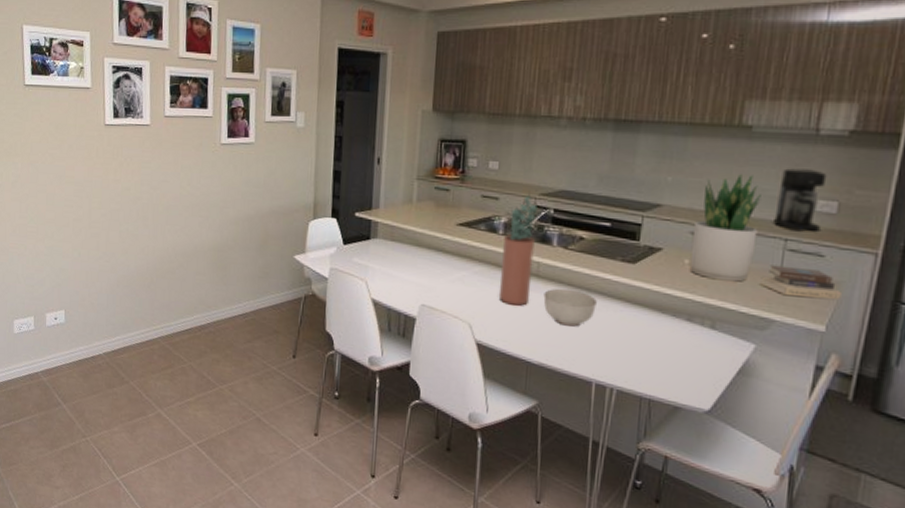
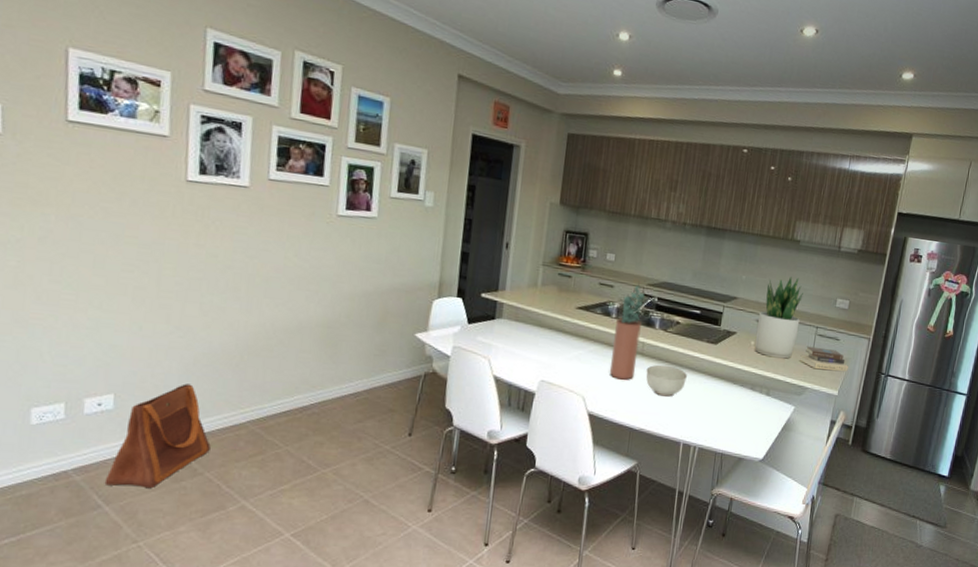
shopping bag: none [62,302,133,392] -> present [104,383,211,489]
coffee maker: present [774,168,827,232] -> none [810,274,844,322]

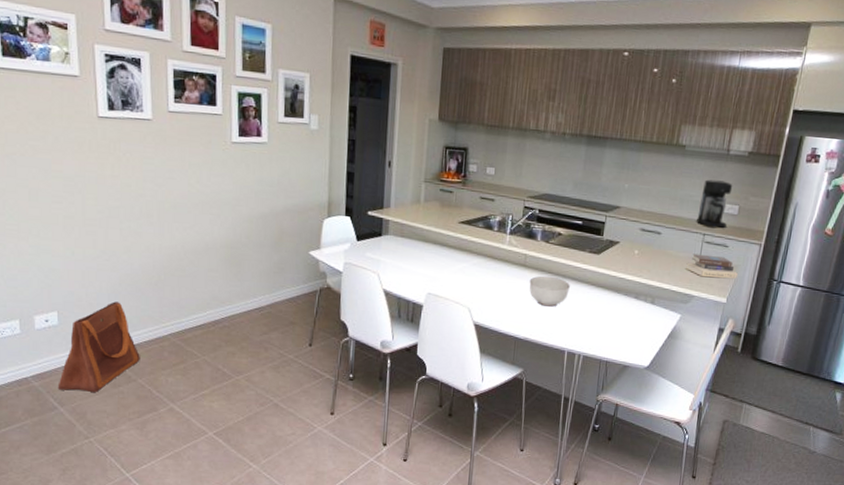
vase: present [609,281,645,380] -> none [493,194,526,291]
planter: present [754,277,803,359] -> none [638,183,689,267]
coffee maker: none [810,274,844,322] -> present [697,179,733,229]

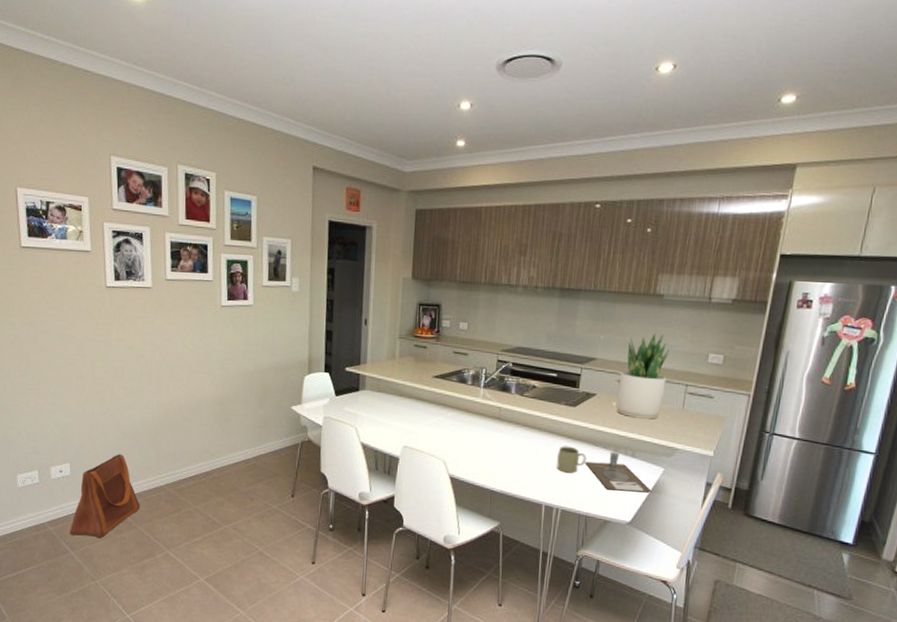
bowl: present [529,276,570,307] -> none [504,428,546,460]
mug: none [580,293,609,320] -> present [557,446,587,473]
place setting: none [607,299,669,339] -> present [585,452,652,493]
planter: none [638,183,689,267] -> present [616,333,669,420]
books: present [686,253,738,279] -> none [668,405,725,431]
coffee maker: present [697,179,733,229] -> none [678,329,716,379]

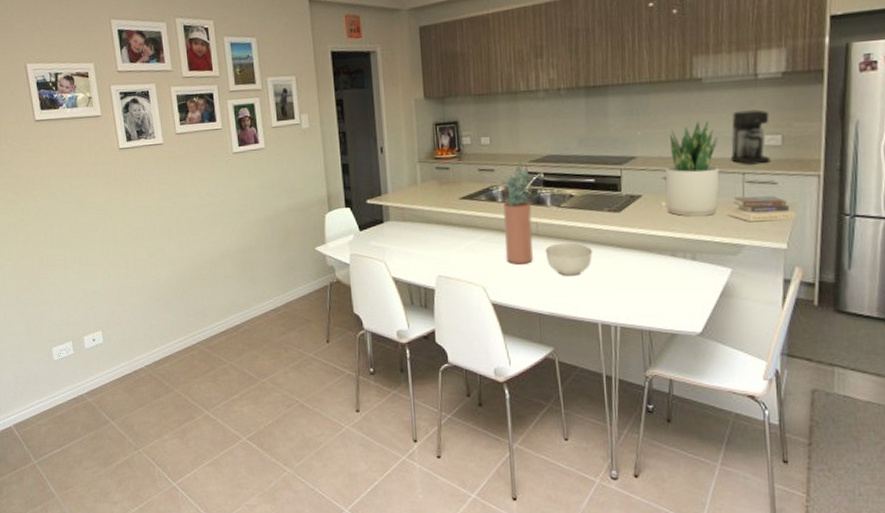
shopping bag: present [69,454,140,538] -> none [107,316,175,405]
vase: none [468,348,499,444] -> present [503,160,533,265]
bowl: none [504,428,546,460] -> present [545,243,592,276]
mug: present [557,446,587,473] -> none [607,256,641,286]
place setting: present [585,452,652,493] -> none [639,256,721,299]
books: none [668,405,725,431] -> present [728,196,796,222]
coffee maker: none [678,329,716,379] -> present [731,109,770,165]

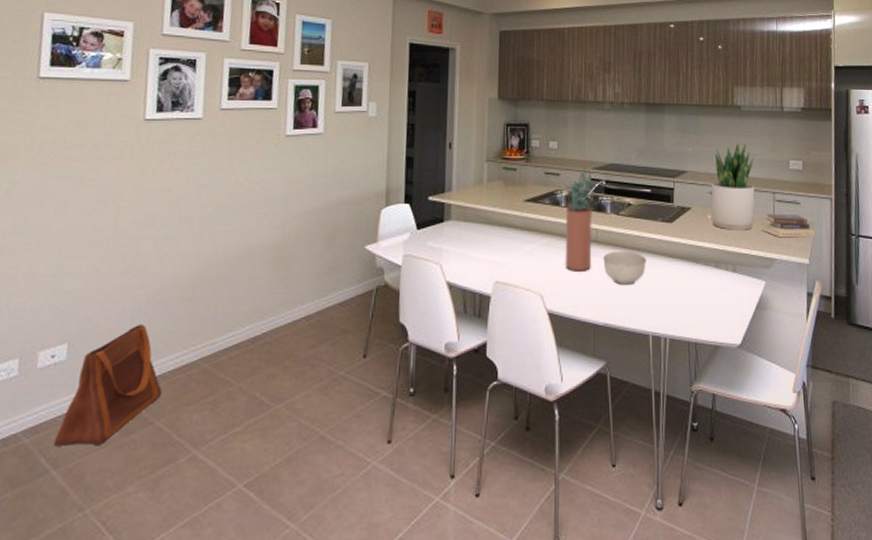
shopping bag: none [107,316,175,405] -> present [53,324,162,446]
coffee maker: present [731,109,770,165] -> none [764,137,794,186]

